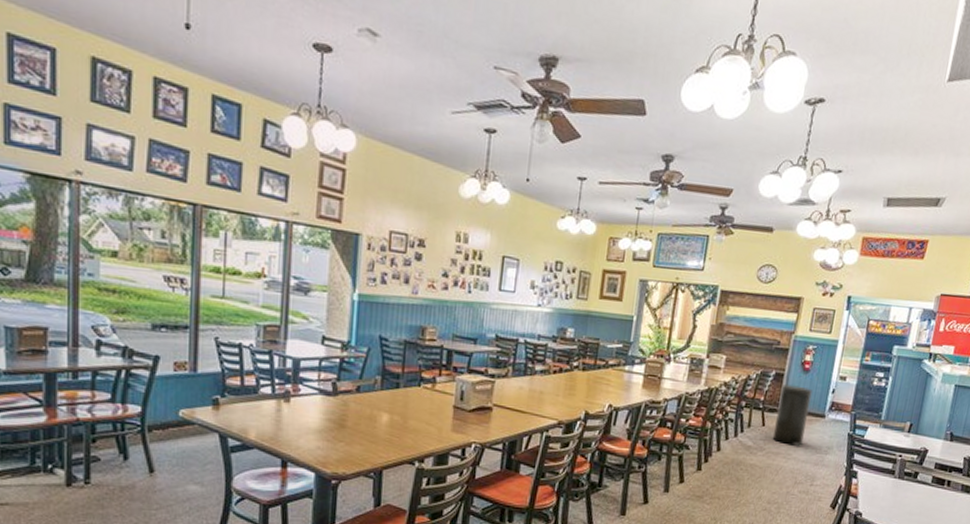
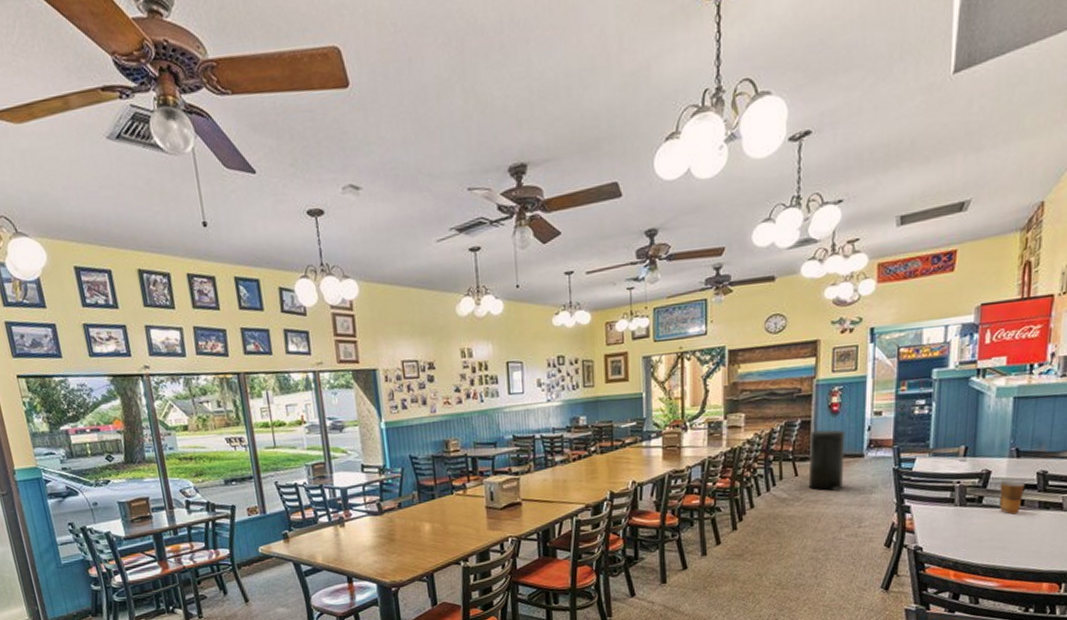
beverage cup: none [930,459,954,494] -> present [999,479,1025,515]

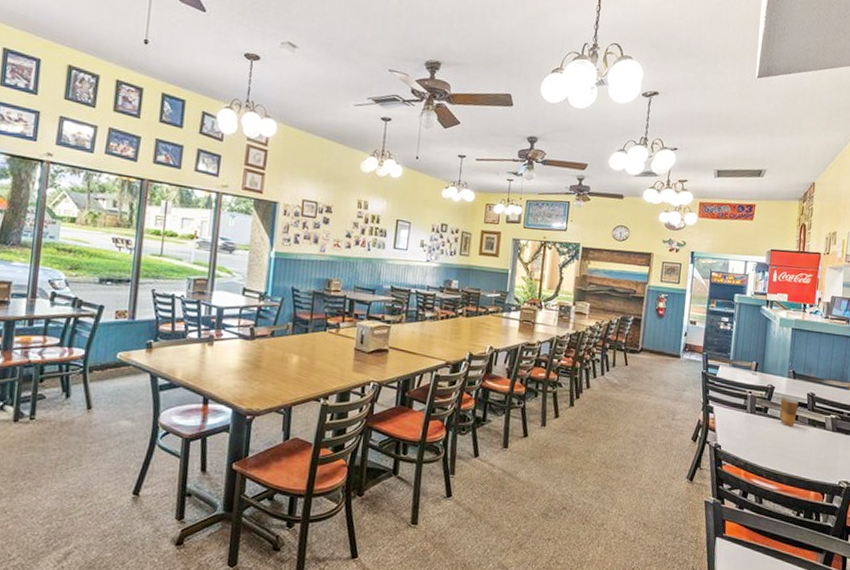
pedal bin: present [808,429,845,491] -> none [635,327,667,384]

